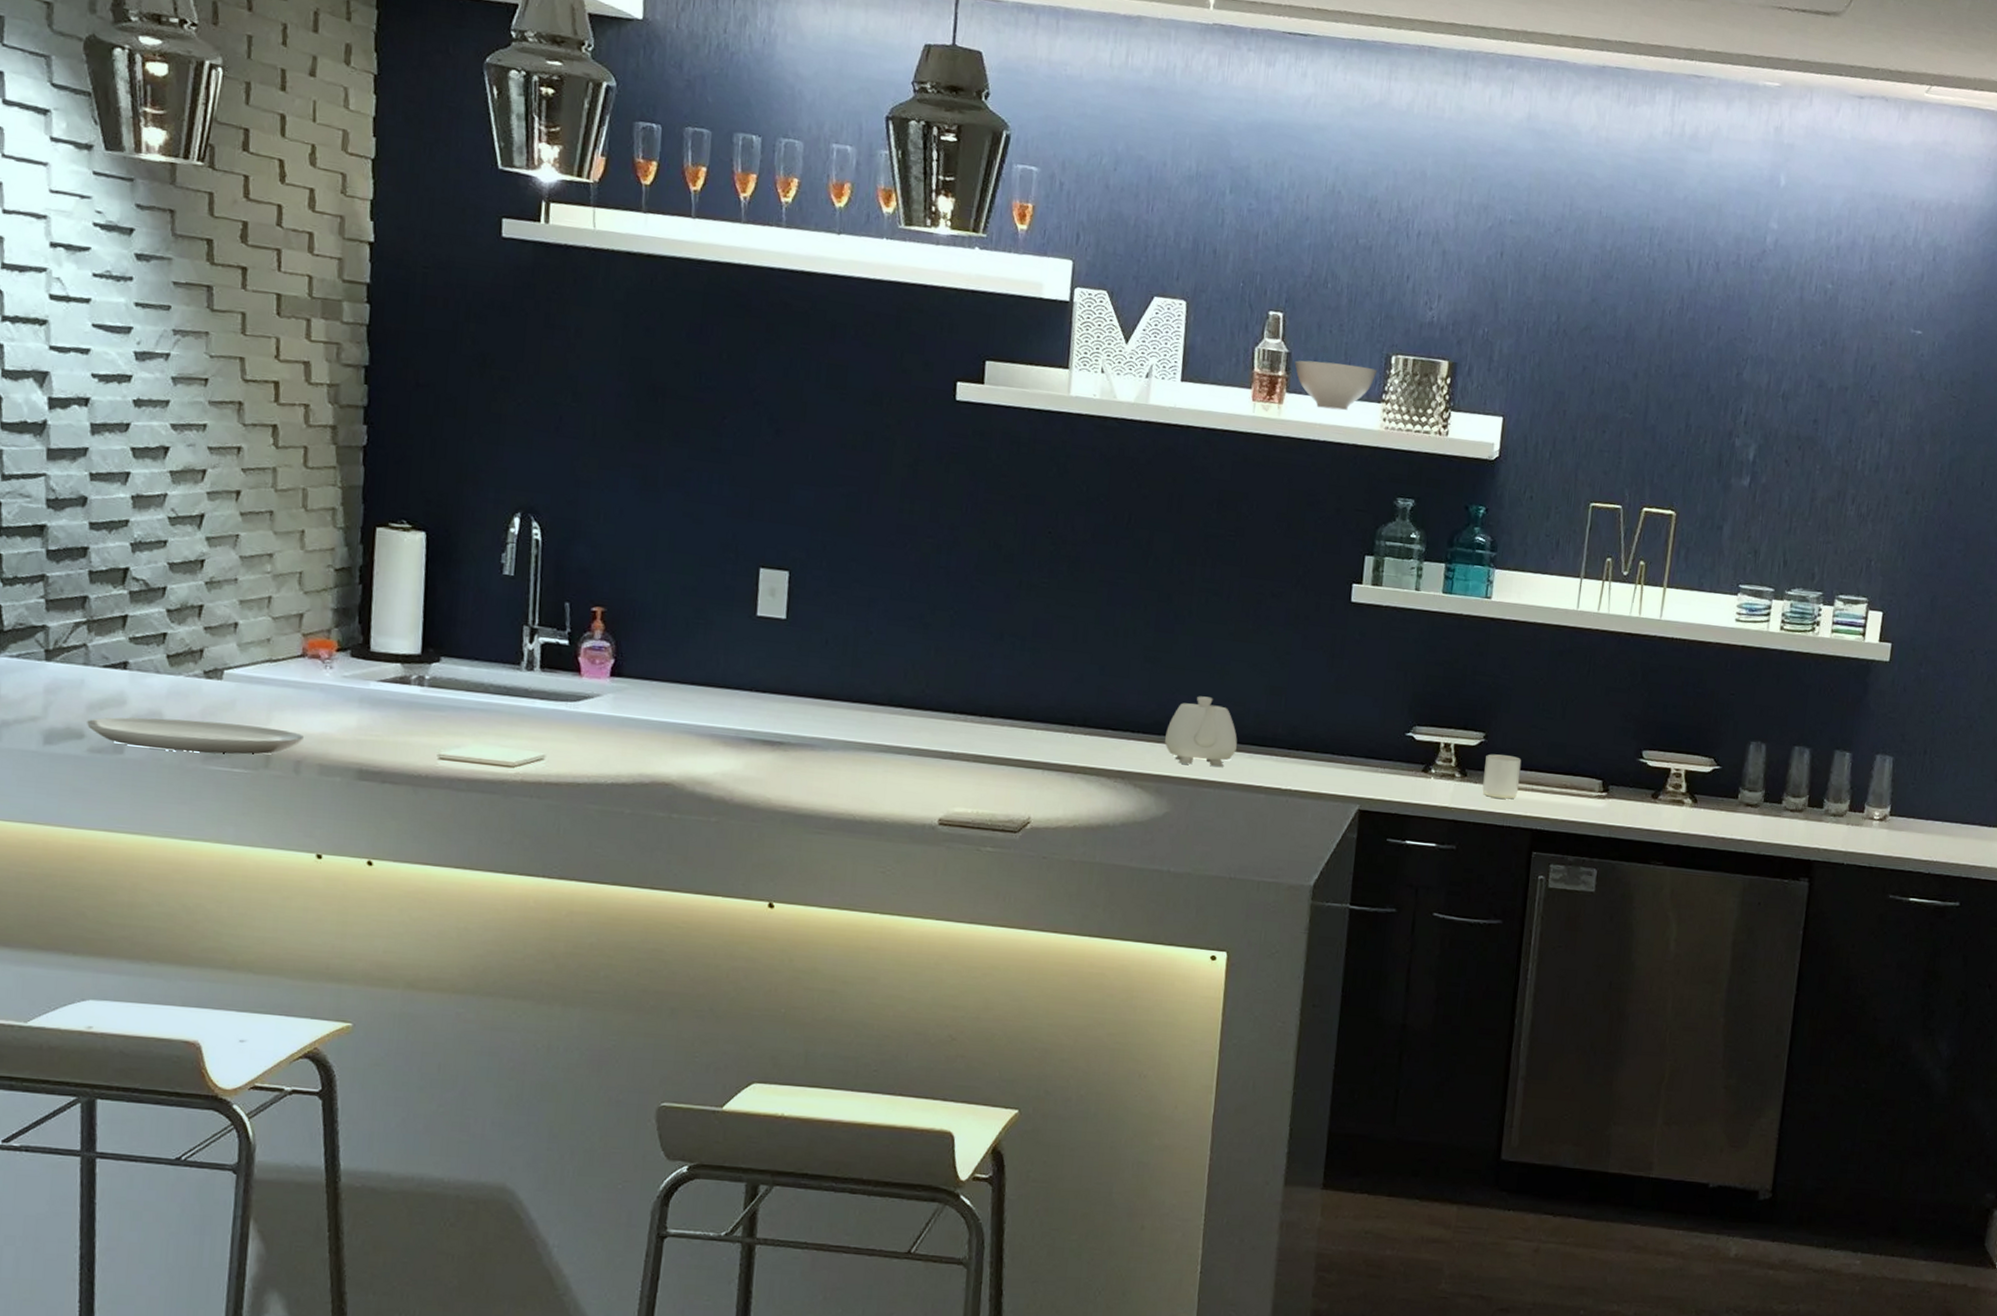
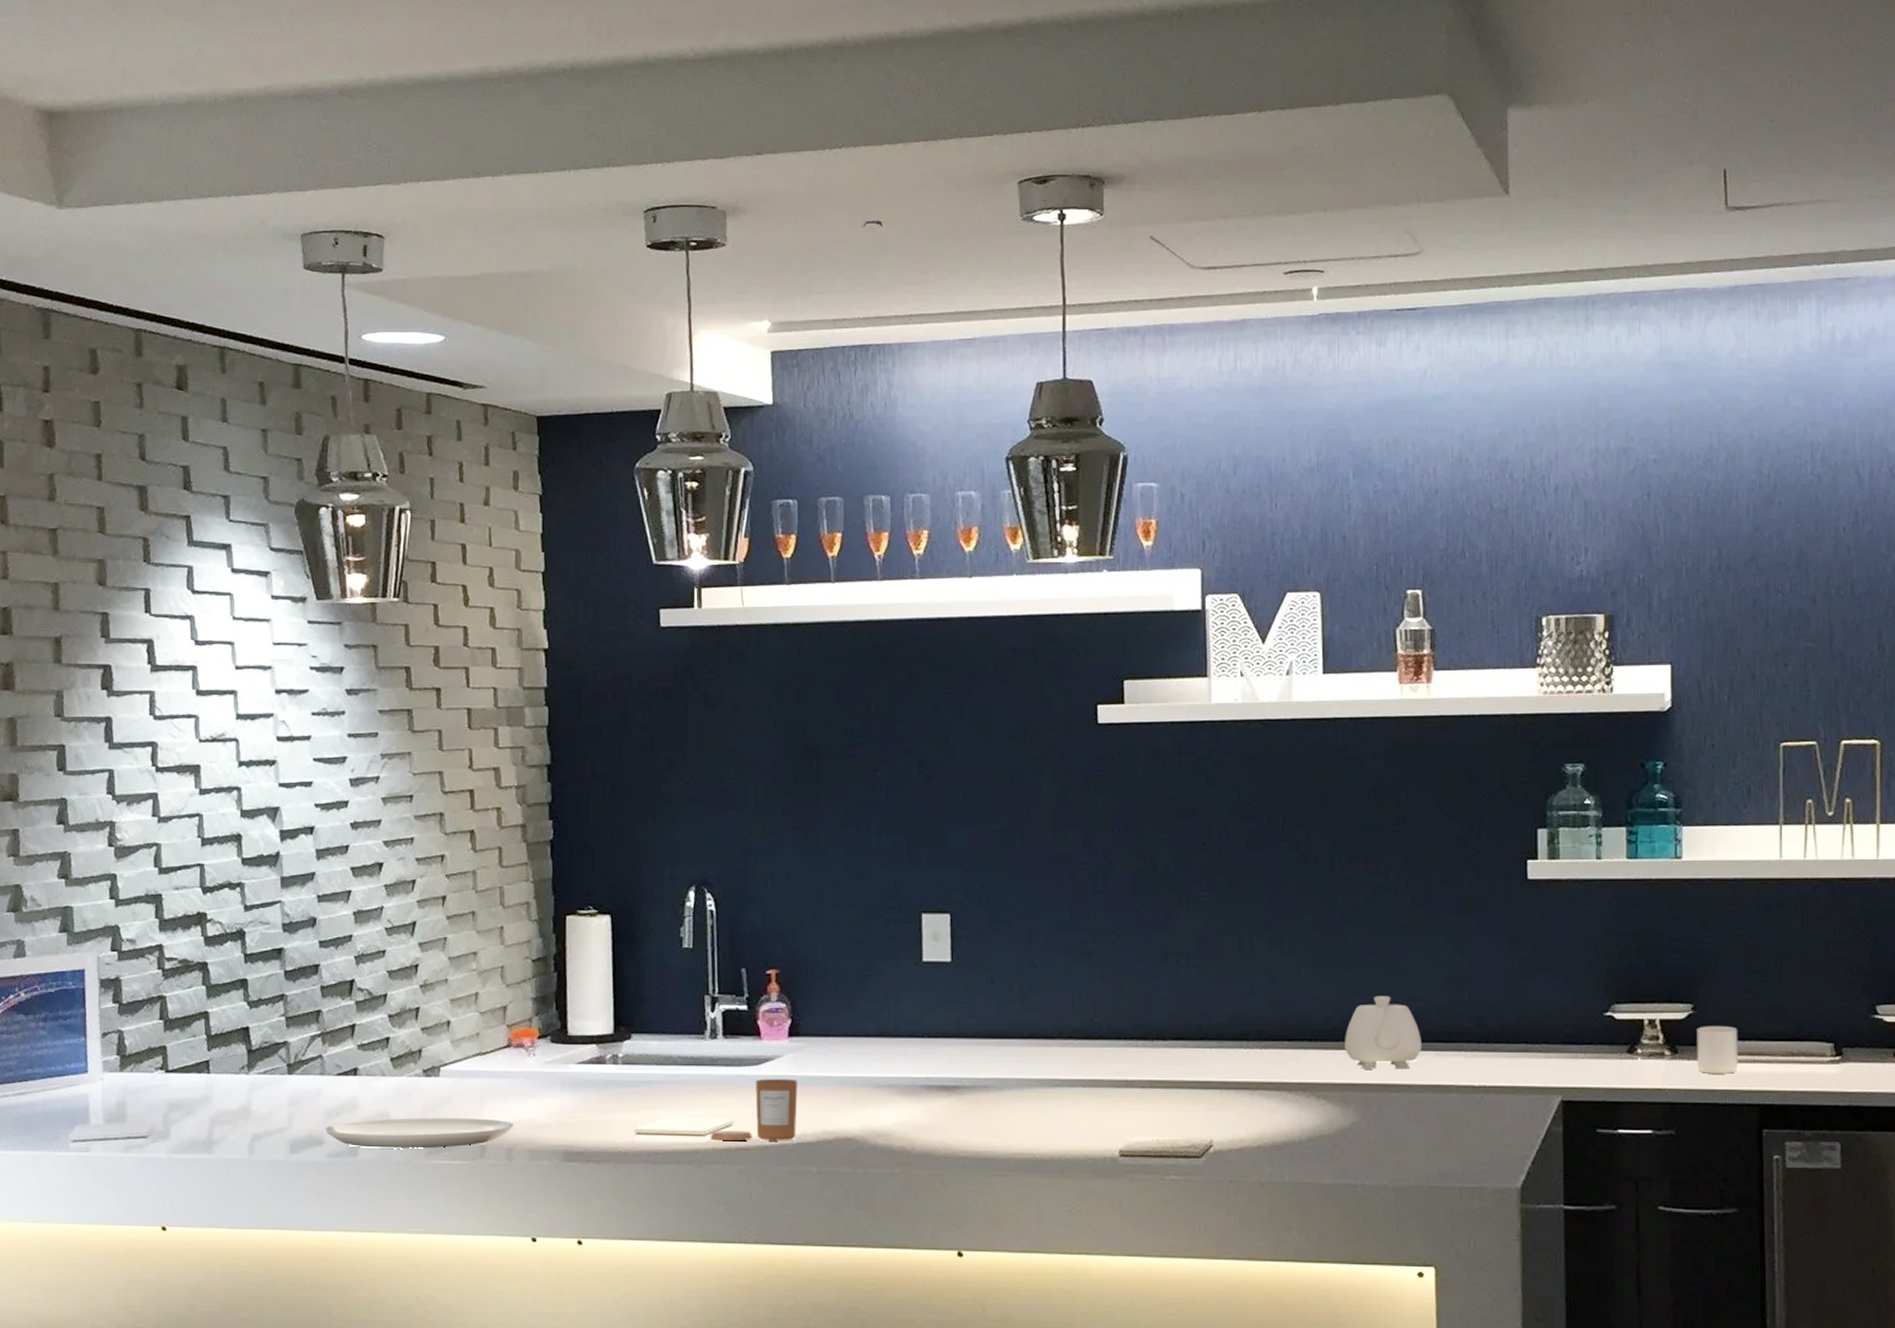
candle: none [518,716,616,780] -> present [710,1078,797,1142]
bowl: present [1294,360,1378,411] -> none [1440,632,1529,681]

